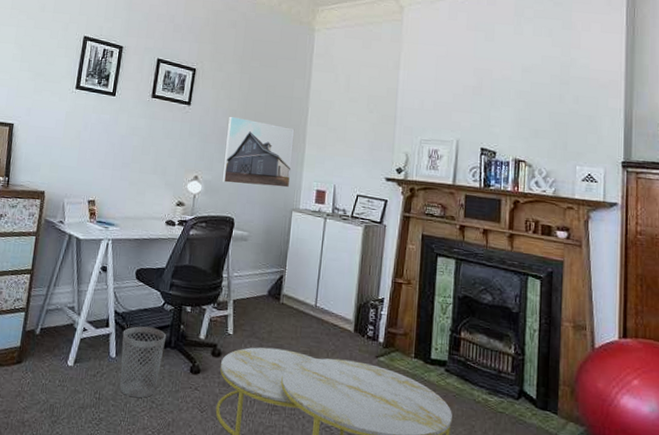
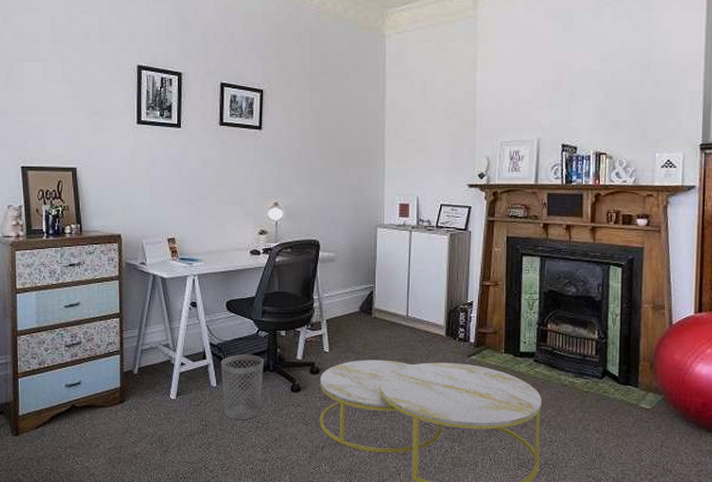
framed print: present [221,116,295,188] -> none [302,137,373,206]

